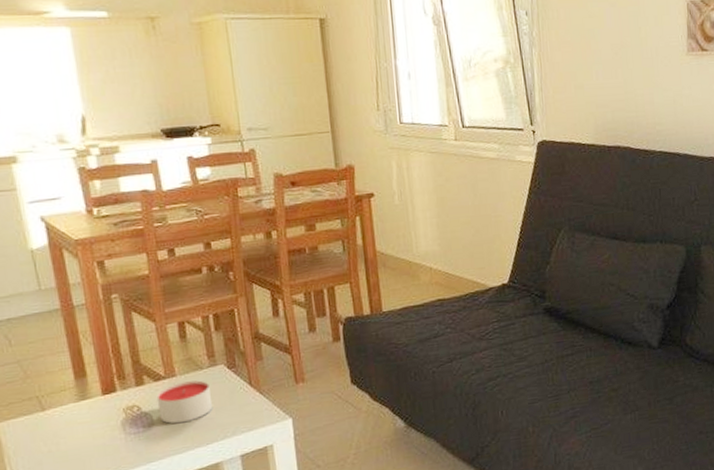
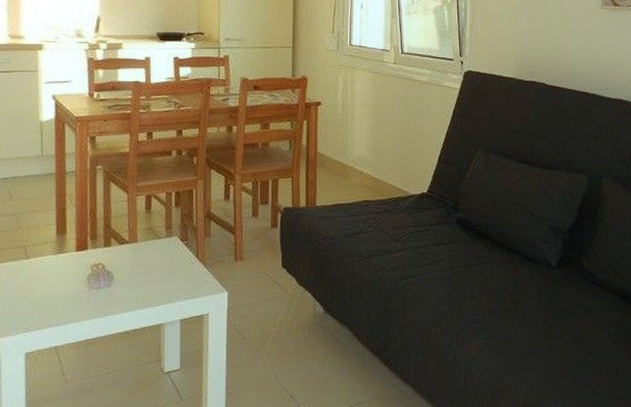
candle: present [156,380,213,424] -> none [119,248,164,284]

